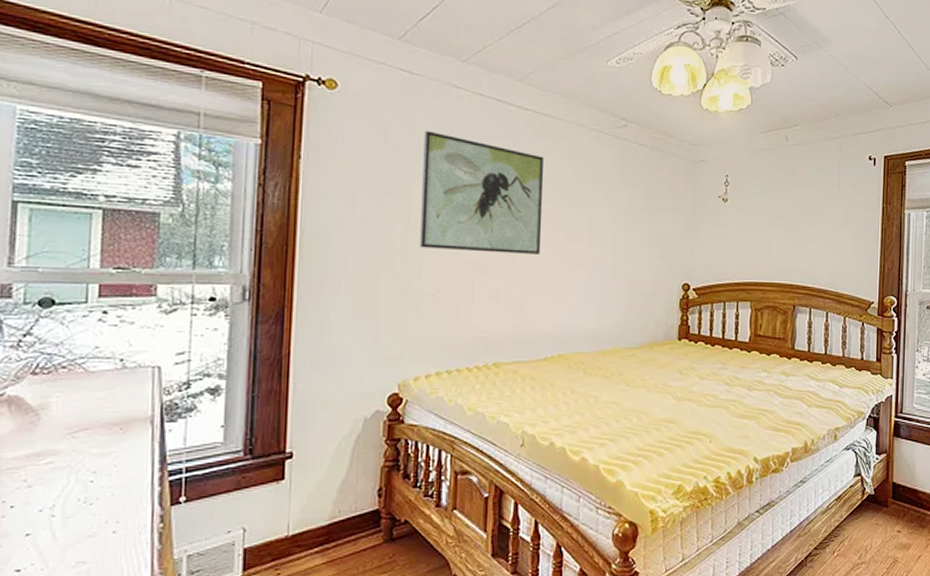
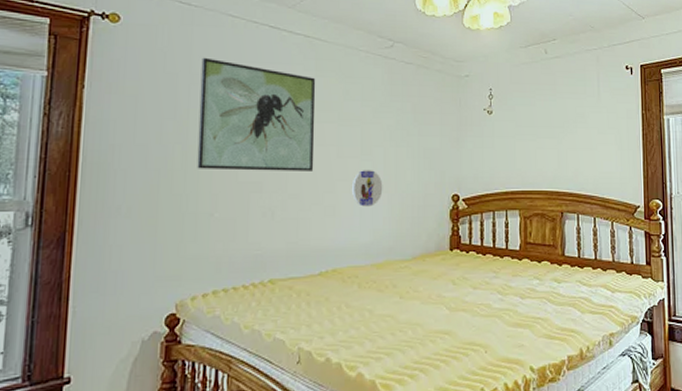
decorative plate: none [579,254,612,293] -> present [351,169,383,207]

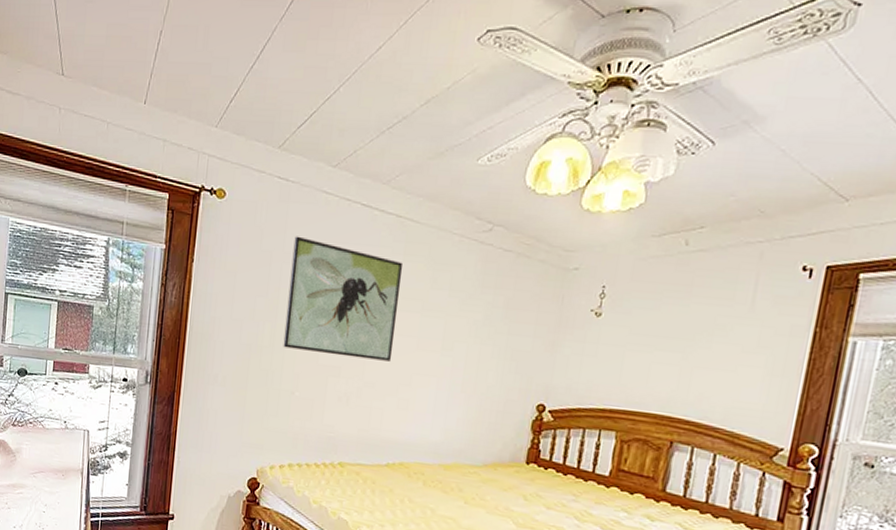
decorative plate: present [351,169,383,207] -> none [427,365,462,405]

